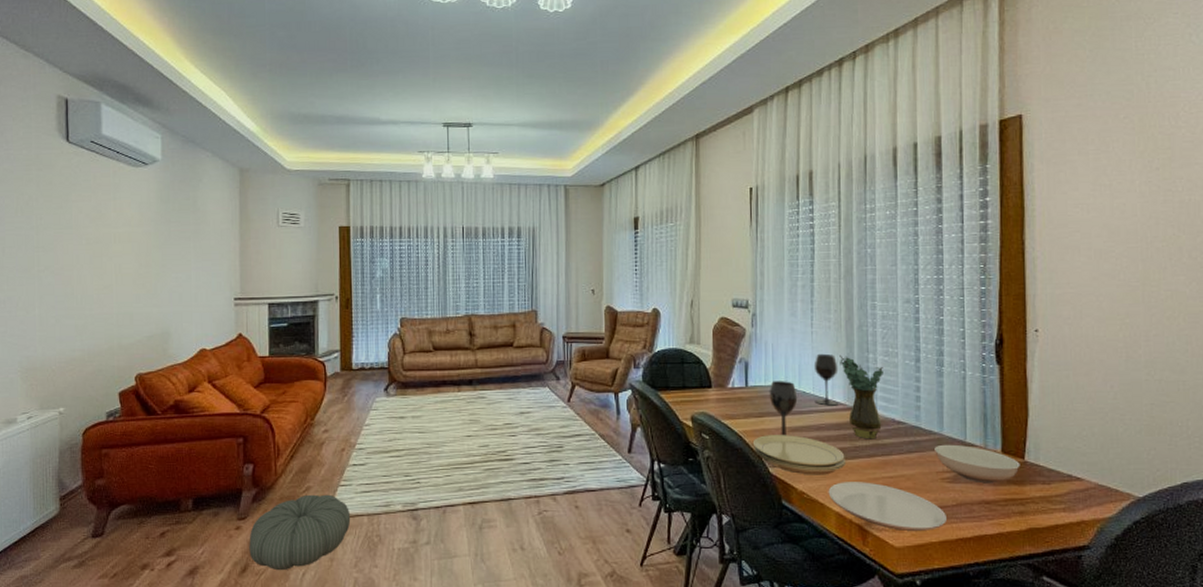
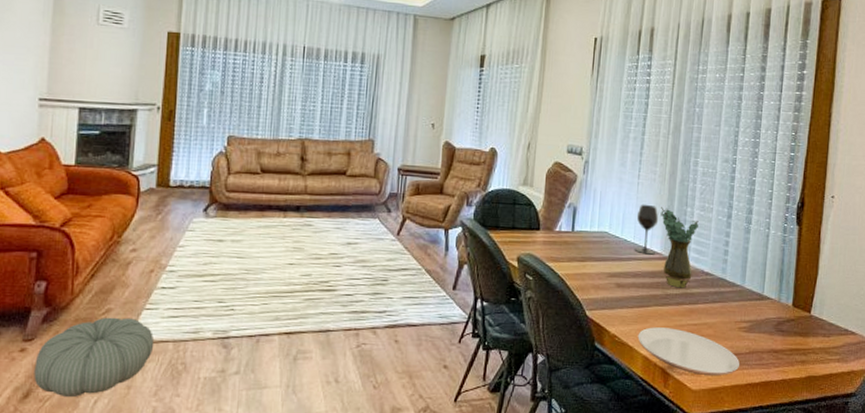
plate: present [752,435,847,475] -> none [573,279,657,320]
wine glass: present [769,381,798,436] -> none [592,227,619,281]
bowl: present [934,444,1020,484] -> none [735,296,807,334]

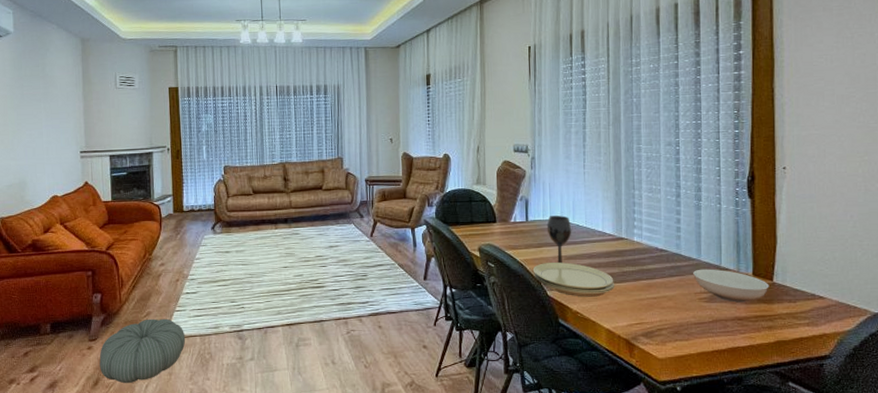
plate: none [573,279,657,320] -> present [532,262,615,297]
wine glass: none [592,227,619,281] -> present [546,215,572,264]
wineglass: present [635,204,659,255] -> none [586,191,608,237]
plate: present [637,327,740,376] -> none [599,302,705,345]
vase: present [660,206,699,289] -> none [609,192,648,266]
bowl: none [735,296,807,334] -> present [693,269,769,303]

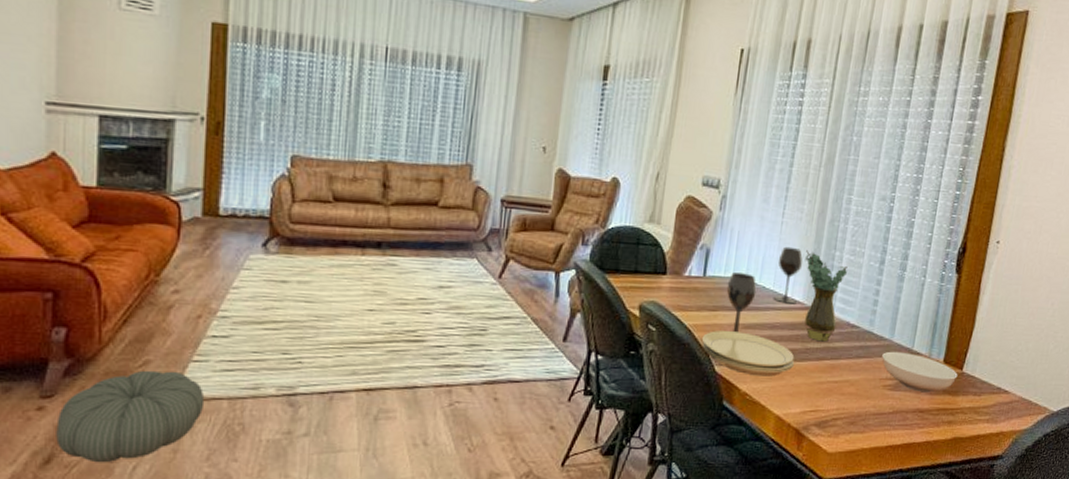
wineglass: none [586,191,608,237] -> present [774,246,803,304]
vase: none [609,192,648,266] -> present [804,249,848,342]

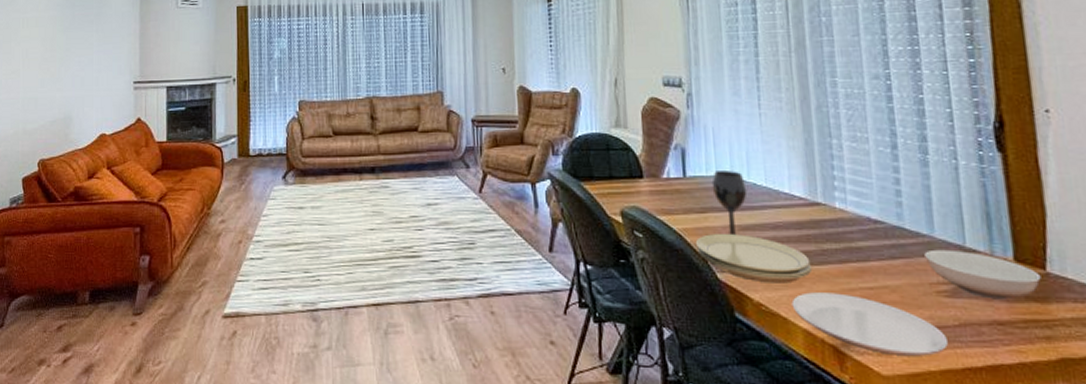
pouf: present [56,370,205,463] -> none [144,290,248,373]
plate: none [771,384,882,438] -> present [791,292,949,357]
wineglass: present [774,246,803,304] -> none [764,138,798,201]
vase: present [804,249,848,342] -> none [795,140,855,242]

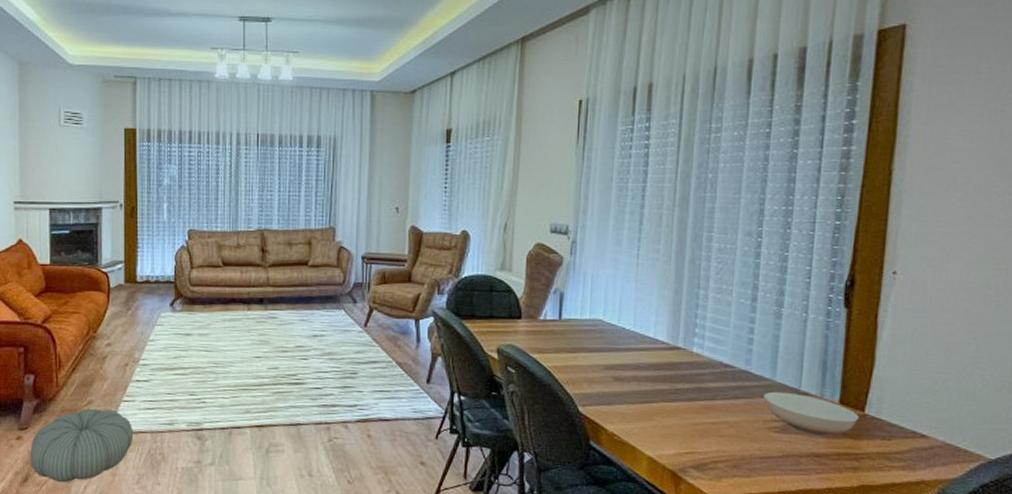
pouf: none [144,290,248,373] -> present [30,408,134,483]
plate: present [695,234,813,284] -> none [562,372,664,417]
wine glass: present [711,171,748,236] -> none [584,315,616,374]
plate: present [791,292,949,357] -> none [641,425,771,482]

